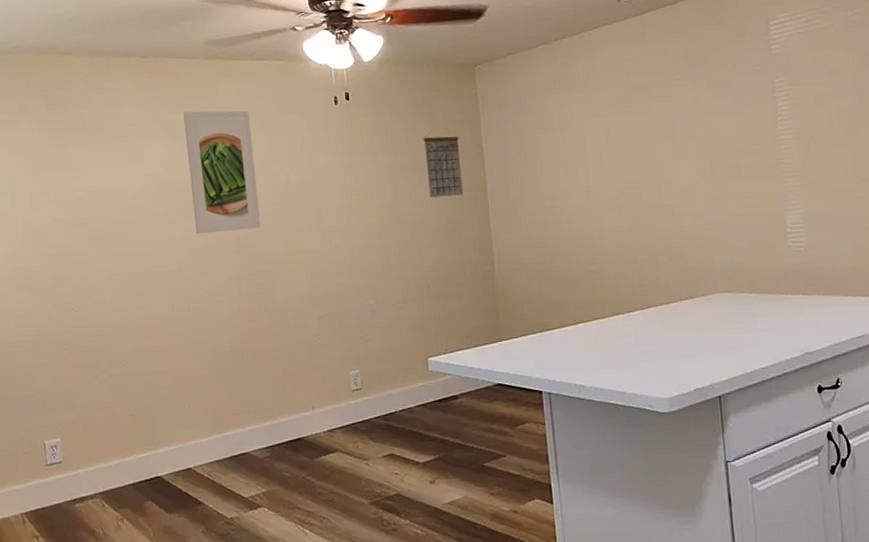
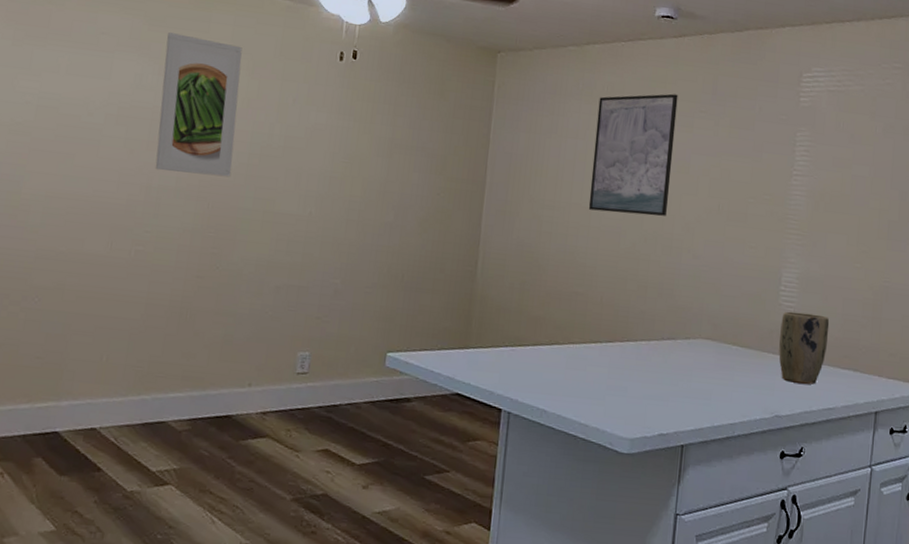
calendar: present [423,128,463,198] -> none [423,110,466,186]
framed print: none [577,68,662,193] -> present [588,93,678,216]
plant pot: none [793,248,845,318] -> present [779,311,830,385]

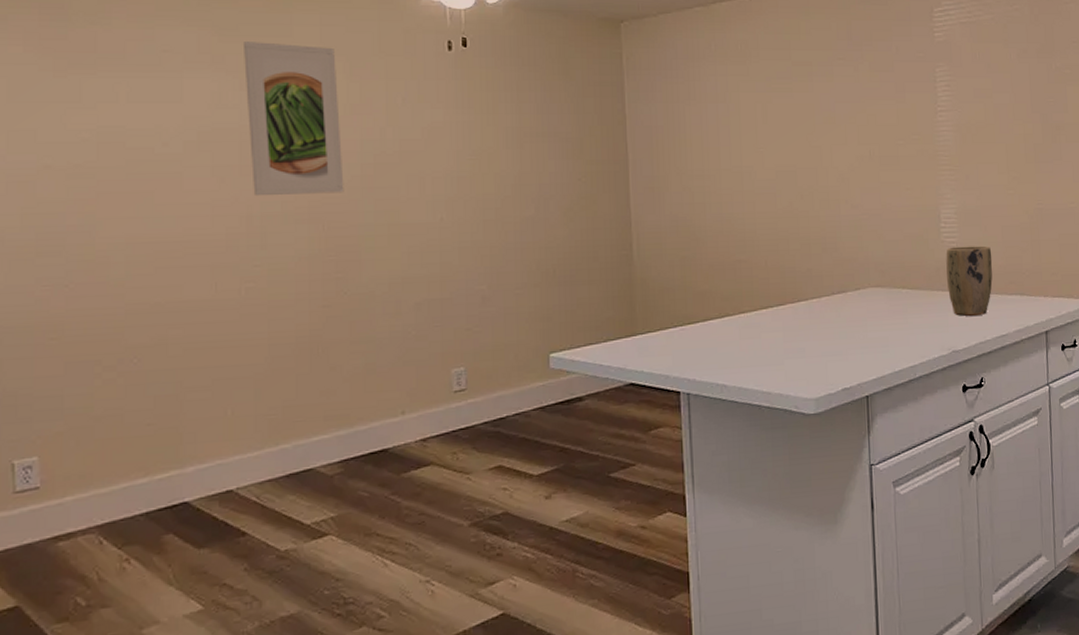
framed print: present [588,93,678,216] -> none [734,44,819,174]

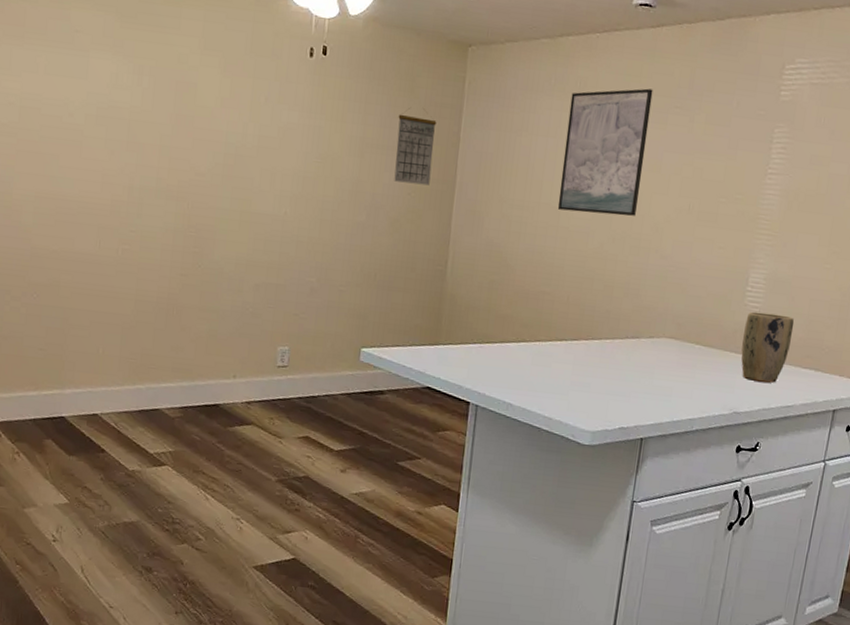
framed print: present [242,42,344,197] -> none [135,29,214,178]
calendar: none [556,89,600,169] -> present [394,108,437,186]
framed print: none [734,44,819,174] -> present [557,88,653,216]

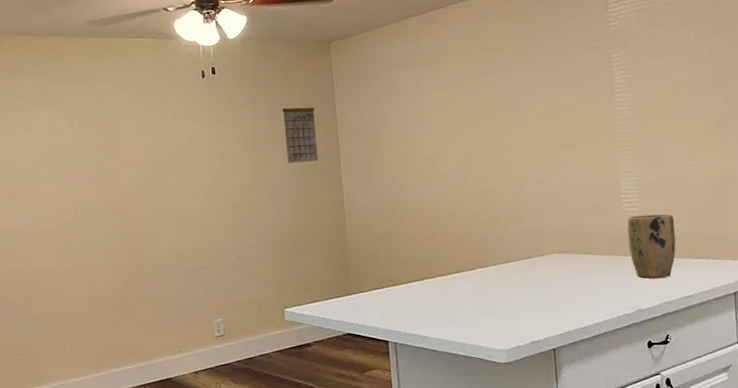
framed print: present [557,88,653,216] -> none [424,44,503,160]

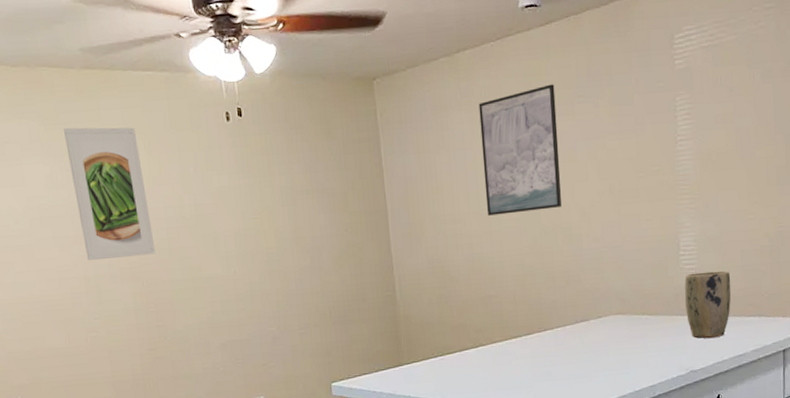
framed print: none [66,83,135,195] -> present [63,127,156,261]
calendar: present [282,99,318,163] -> none [321,147,363,221]
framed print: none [424,44,503,160] -> present [478,84,562,216]

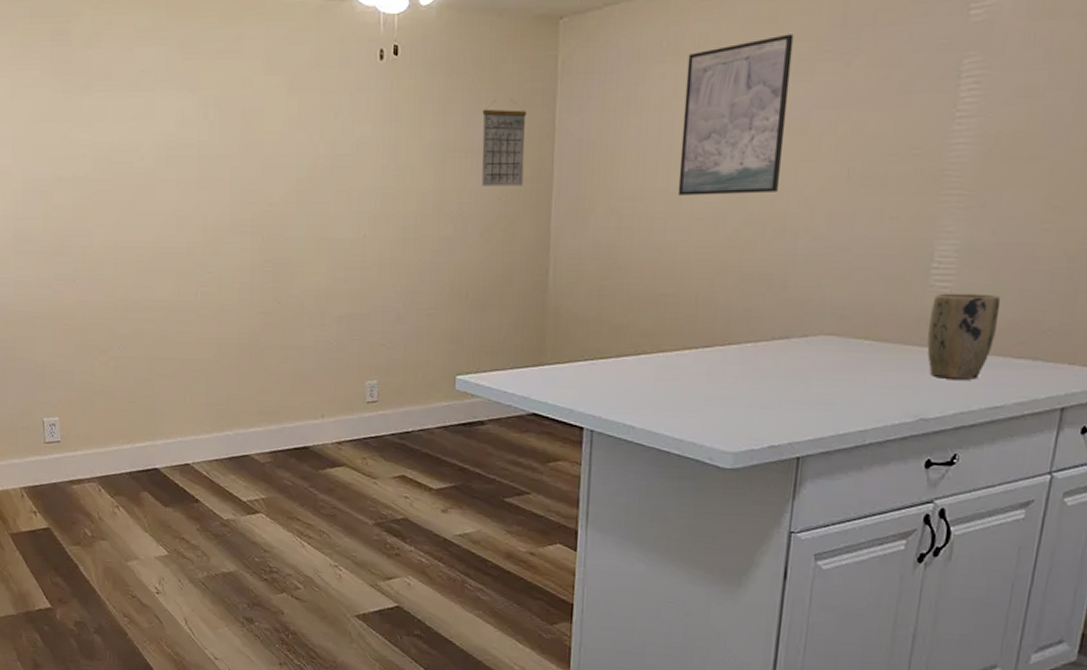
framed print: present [63,127,156,261] -> none [201,58,282,209]
calendar: none [321,147,363,221] -> present [482,99,527,186]

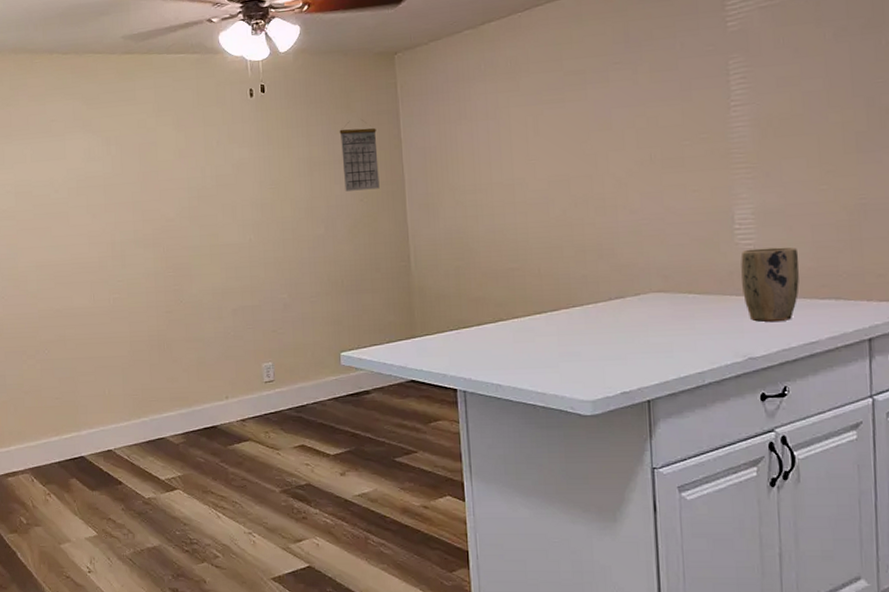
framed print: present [677,34,794,195] -> none [504,52,594,186]

